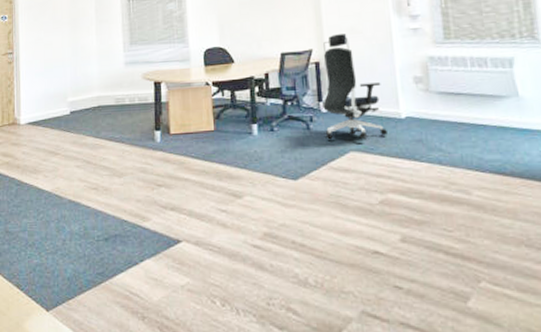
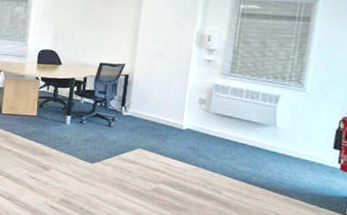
office chair: present [322,34,387,140] -> none [121,54,173,141]

